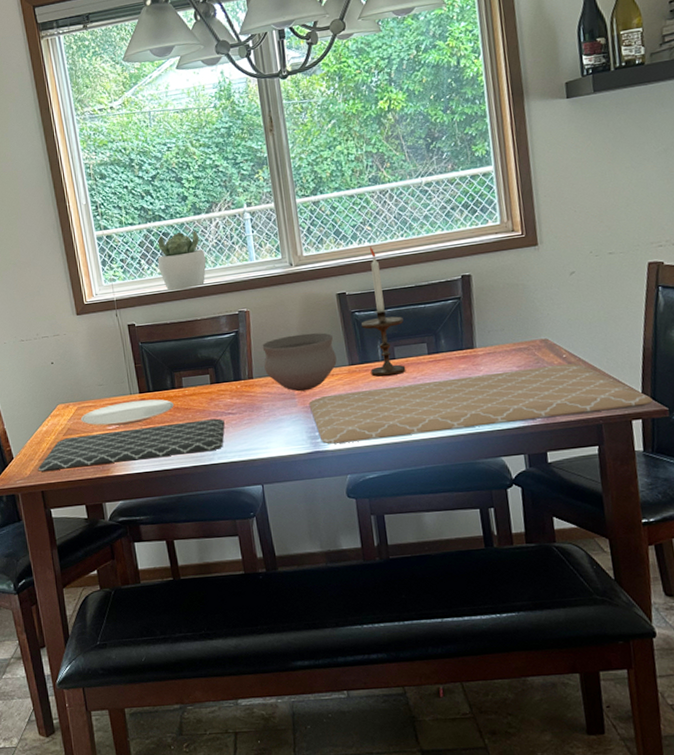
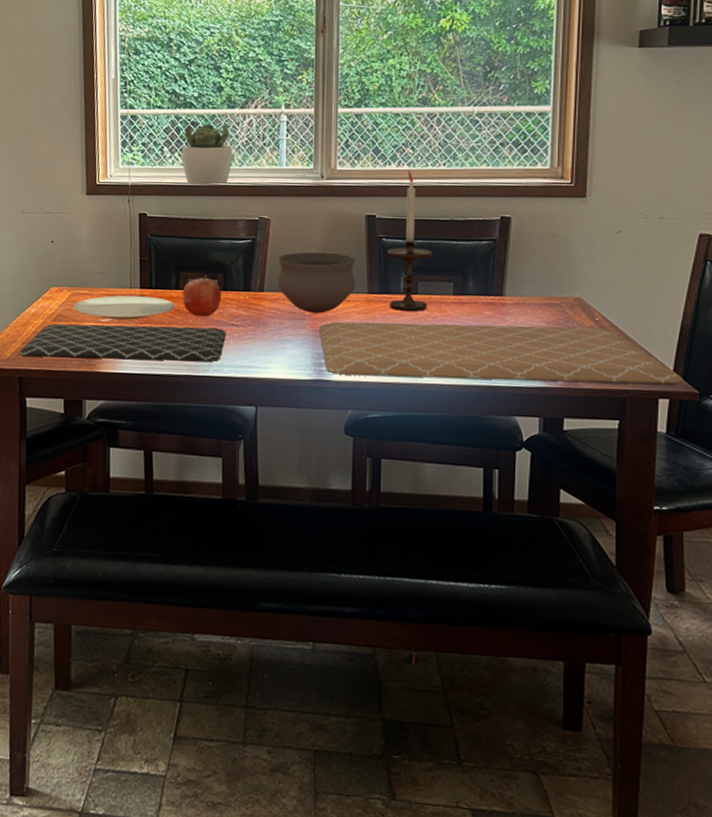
fruit: none [178,372,216,411] -> present [182,276,222,317]

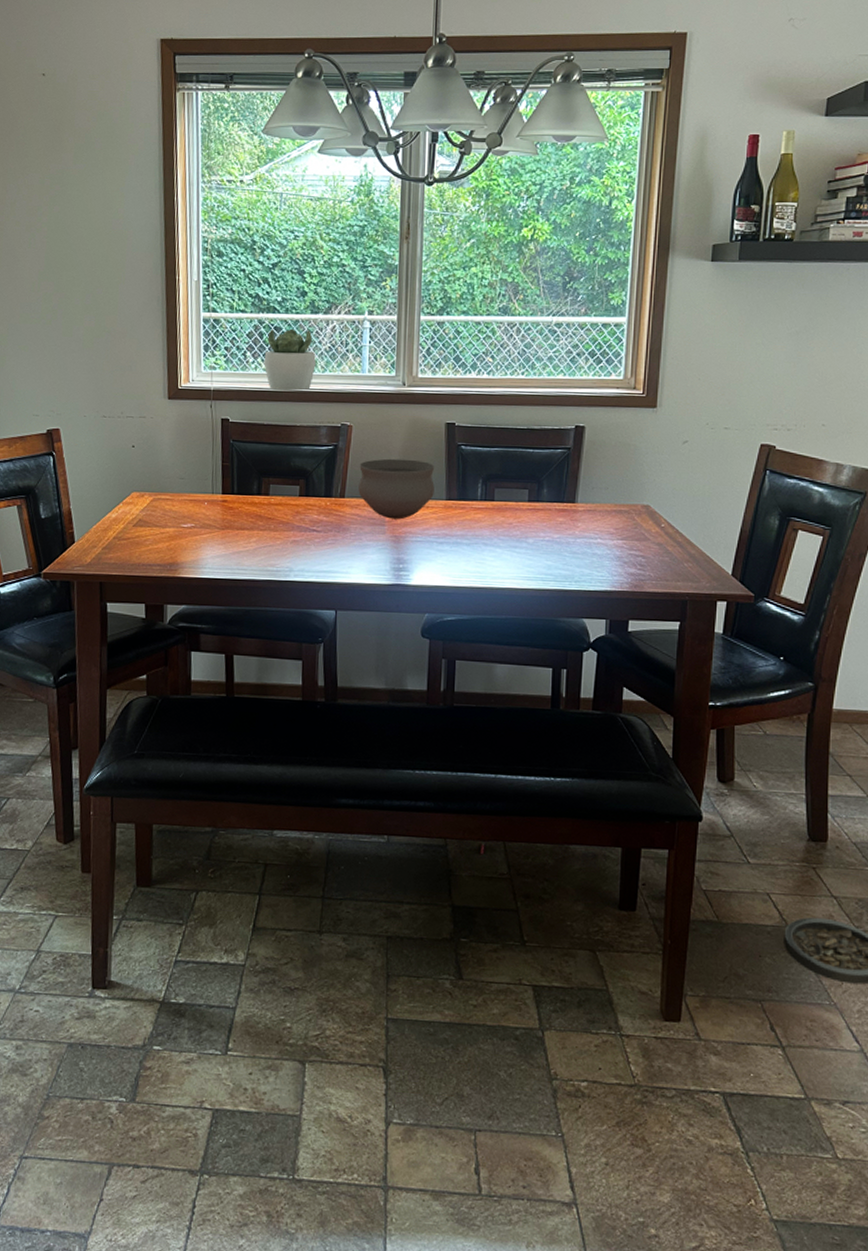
placemat: present [19,323,226,362] -> none [100,528,307,567]
plate: present [73,295,175,320] -> none [154,500,257,525]
fruit: present [182,276,222,317] -> none [264,481,304,522]
placemat: present [318,321,684,386] -> none [398,527,741,589]
candlestick: present [386,171,432,311] -> none [465,380,509,517]

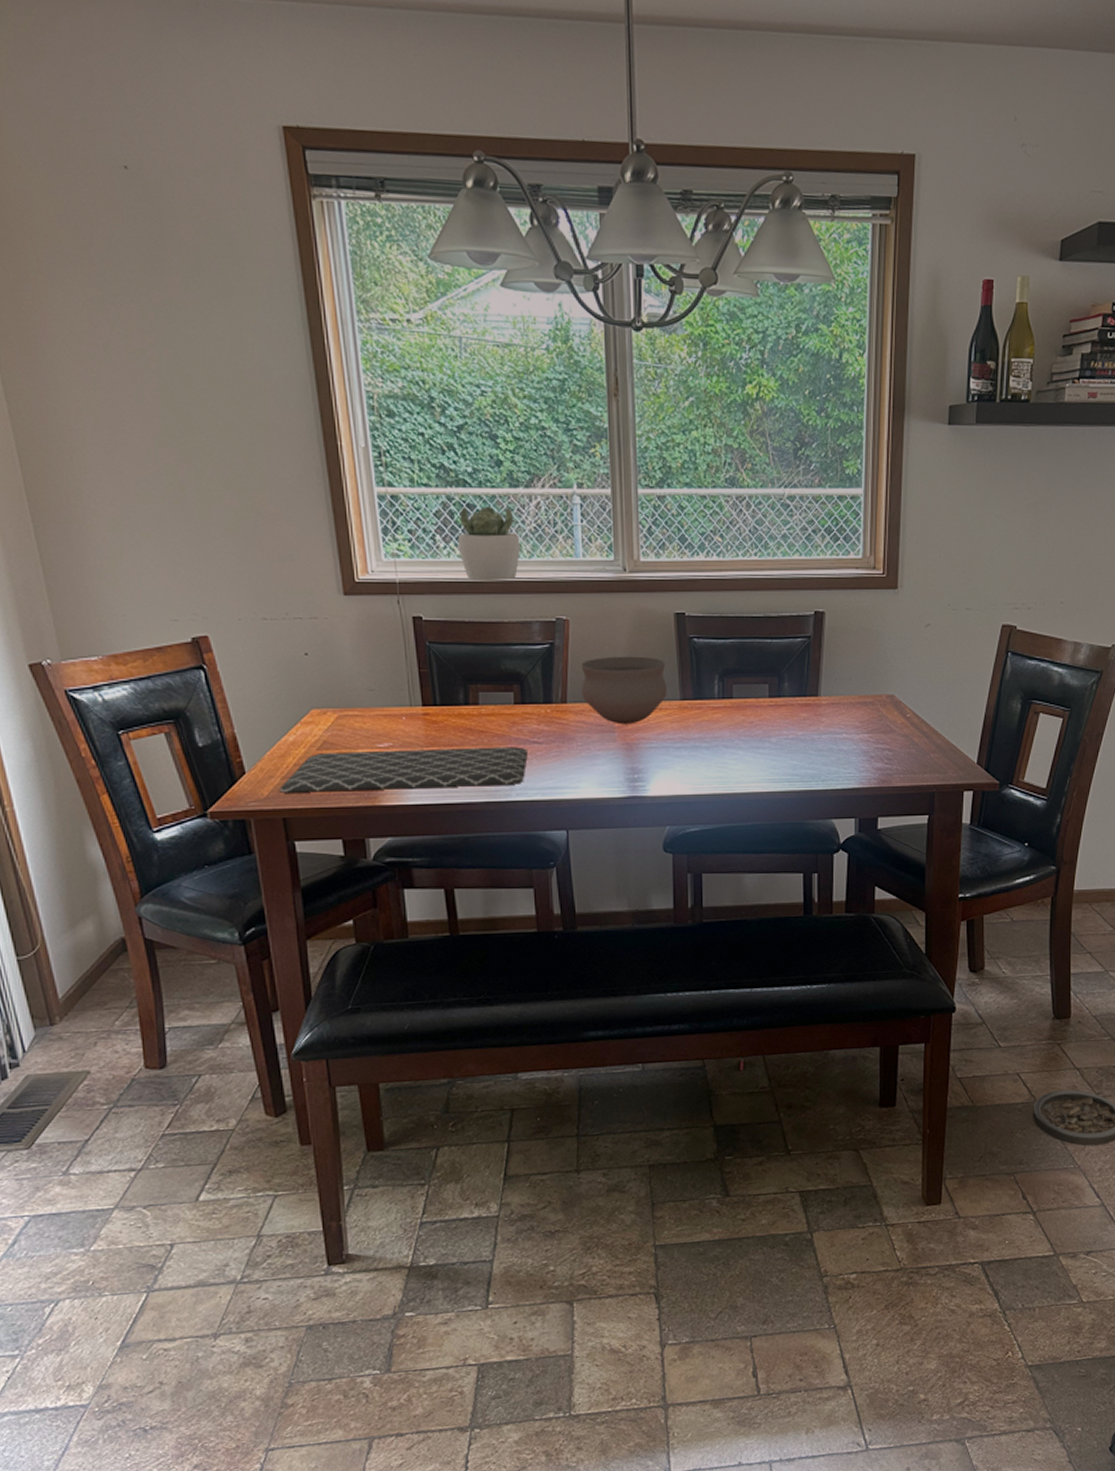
placemat: none [100,528,307,567] -> present [279,747,528,793]

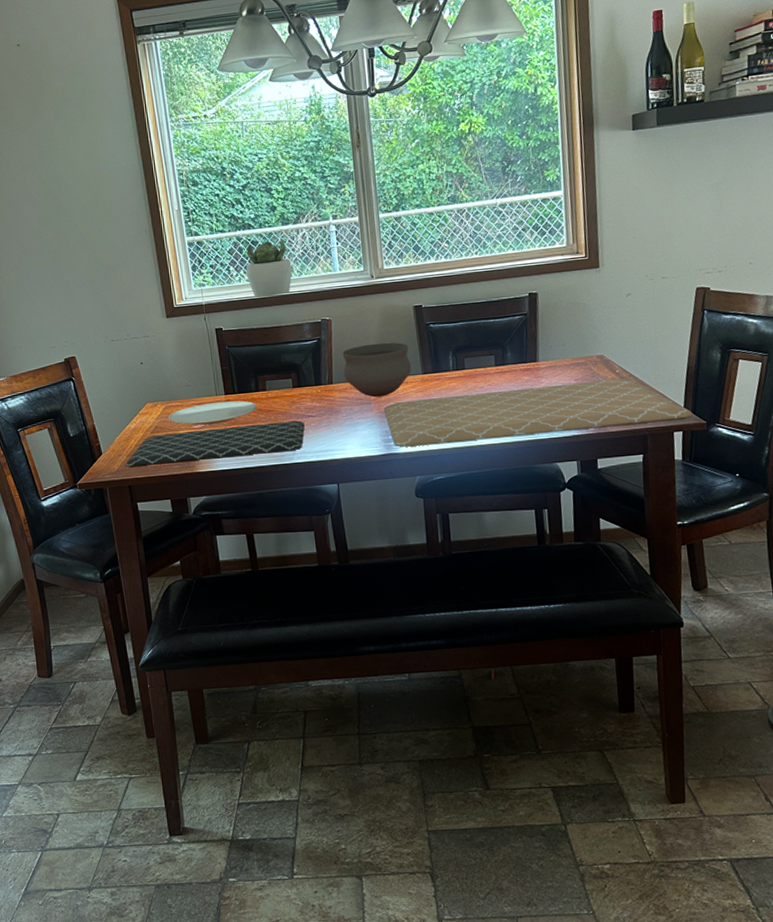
plate: none [341,714,466,744] -> present [168,400,258,425]
placemat: none [630,724,986,789] -> present [383,378,693,447]

